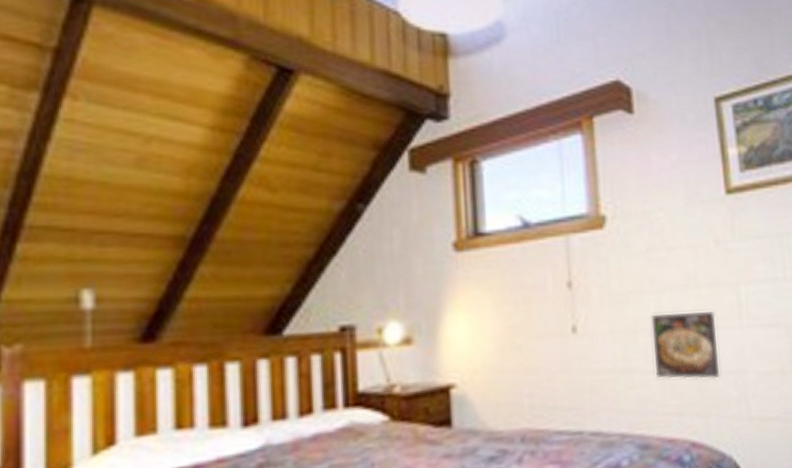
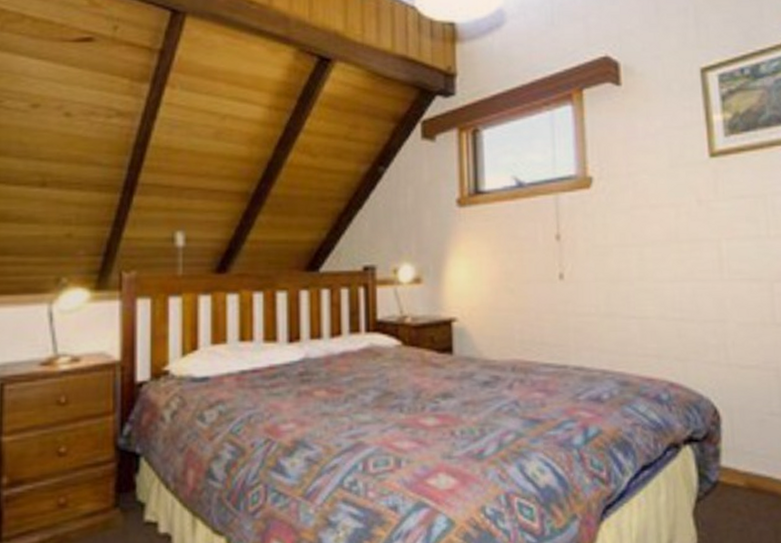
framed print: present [650,311,721,380] -> none [632,263,700,327]

